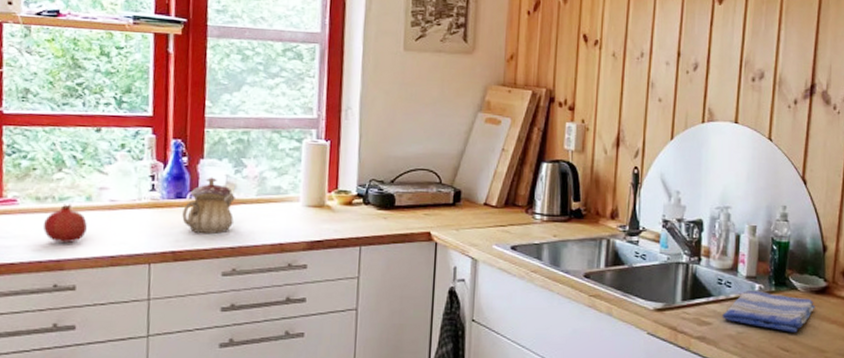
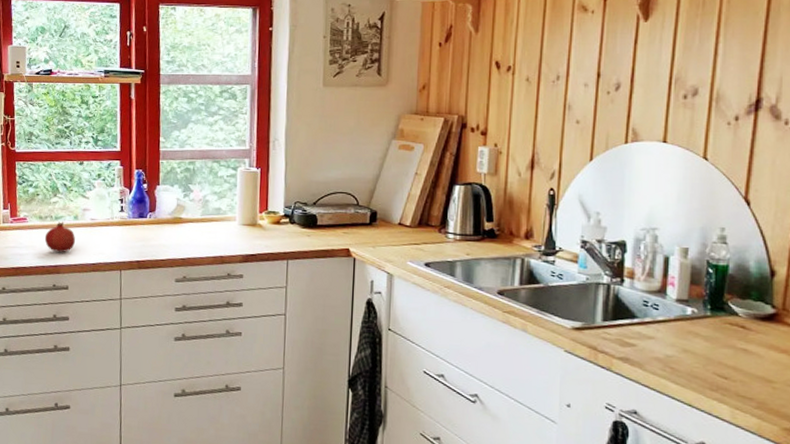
teapot: present [182,177,235,234] -> none [144,200,184,247]
dish towel: present [723,290,815,333] -> none [649,313,761,360]

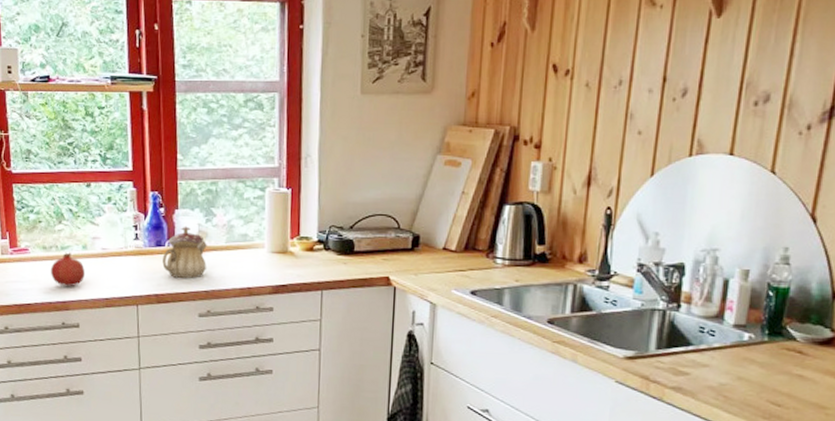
teapot: none [144,200,184,247] -> present [162,226,207,278]

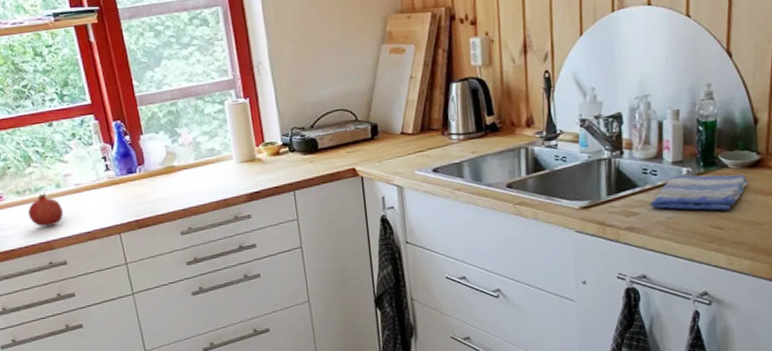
teapot: present [162,226,207,278] -> none [136,149,181,201]
dish towel: none [703,339,818,387] -> present [650,174,749,211]

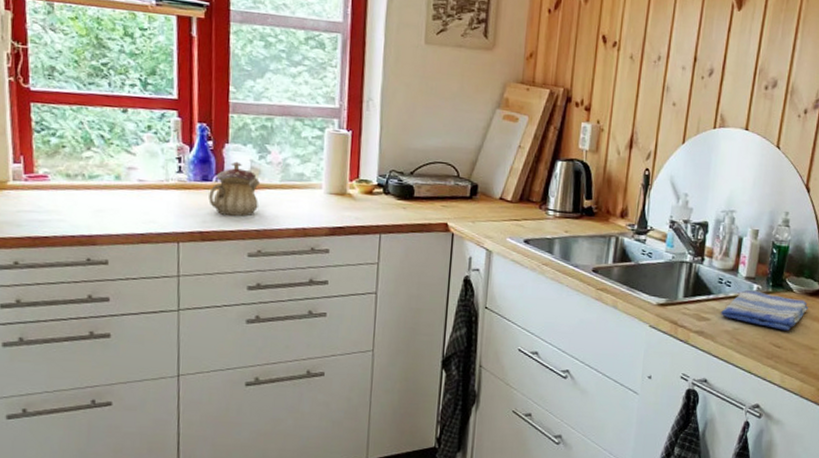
fruit: present [27,193,63,228] -> none [74,181,117,220]
teapot: none [136,149,181,201] -> present [209,161,260,216]

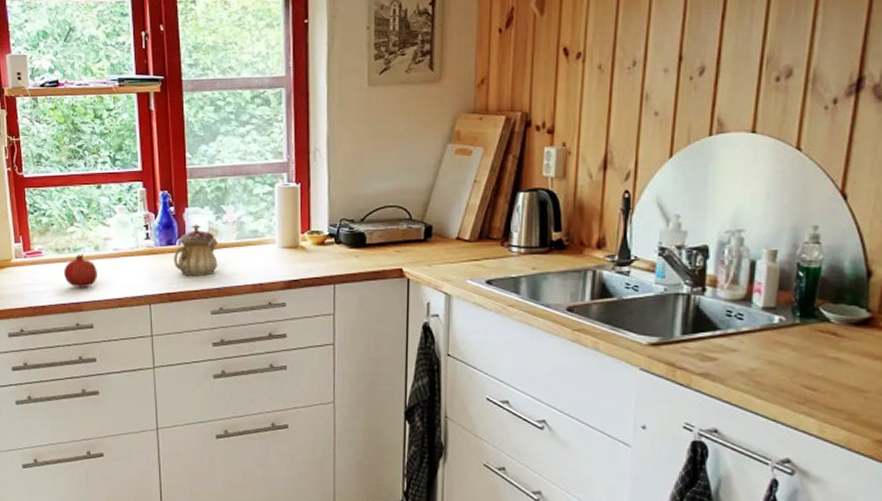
fruit: none [74,181,117,220] -> present [63,254,97,289]
dish towel: present [721,289,809,331] -> none [732,322,854,370]

